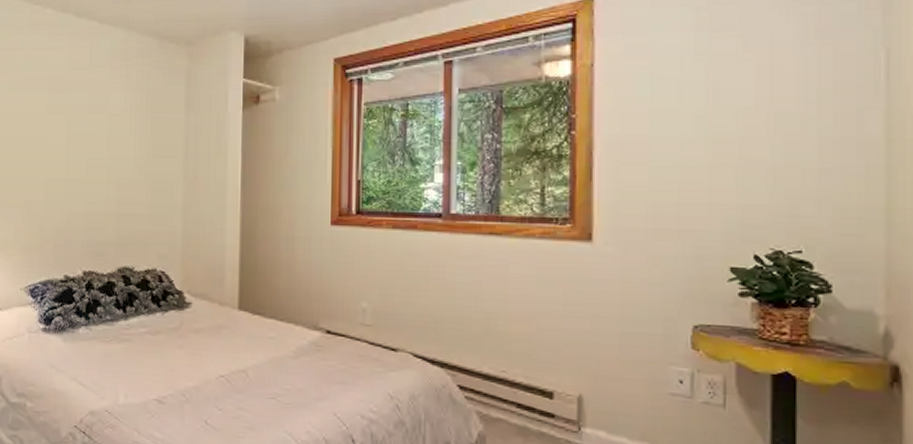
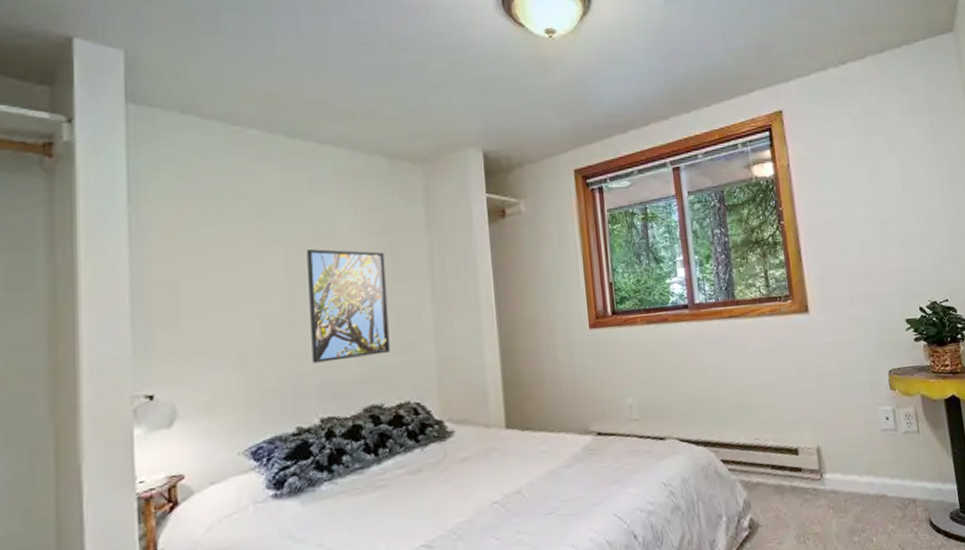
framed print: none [81,121,147,223] -> present [307,249,391,363]

